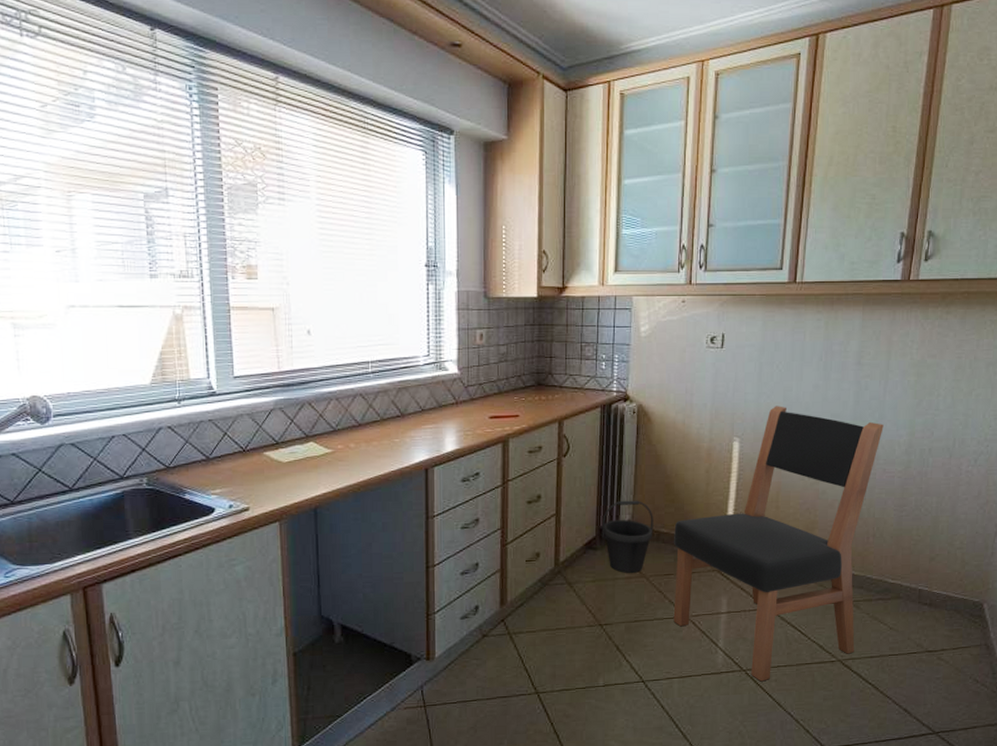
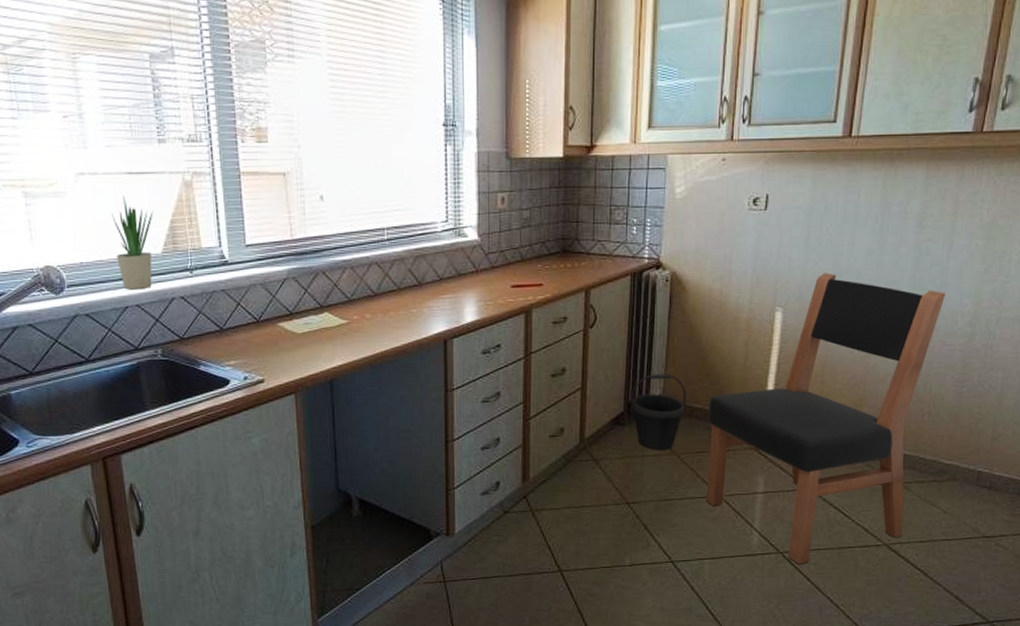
potted plant: none [101,328,143,420] -> present [112,196,154,290]

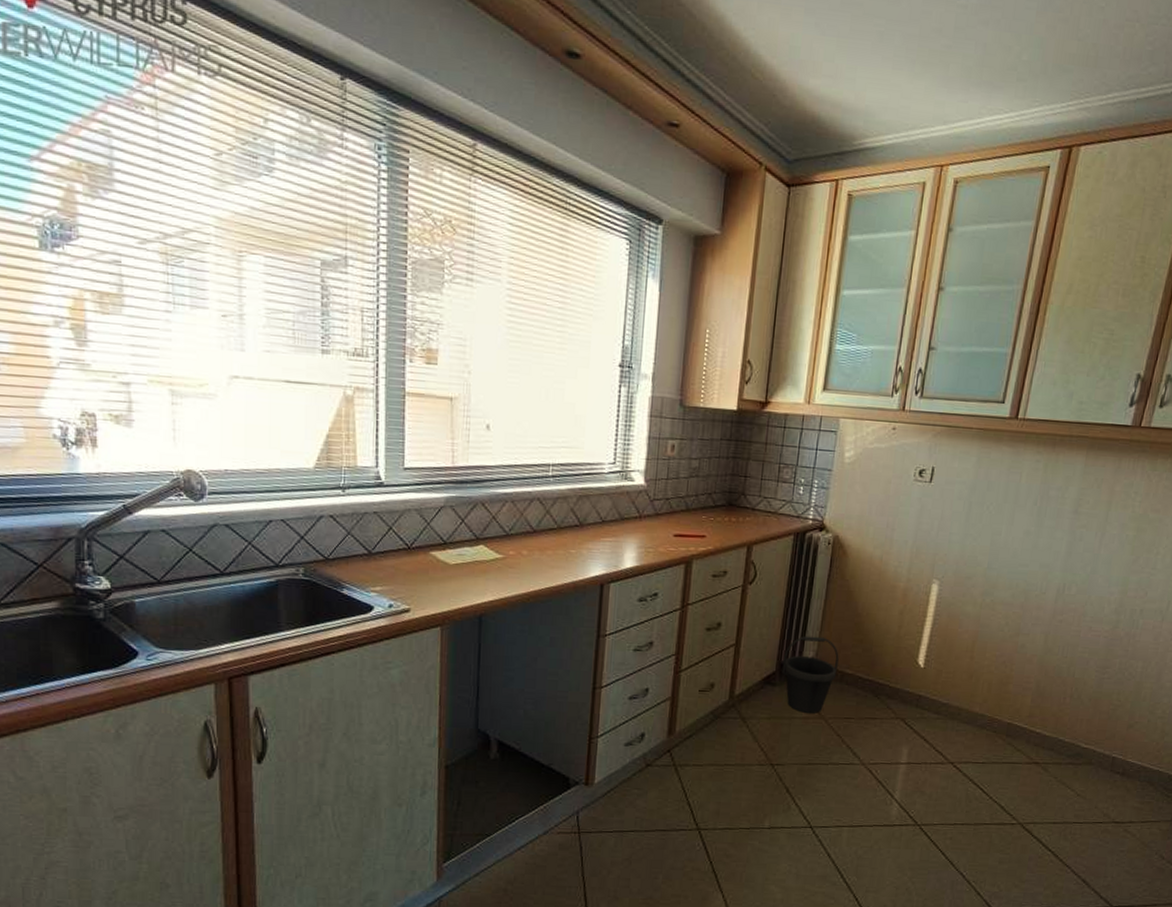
potted plant: present [112,196,154,290] -> none [264,404,309,504]
dining chair: present [705,273,946,565] -> none [849,549,1095,838]

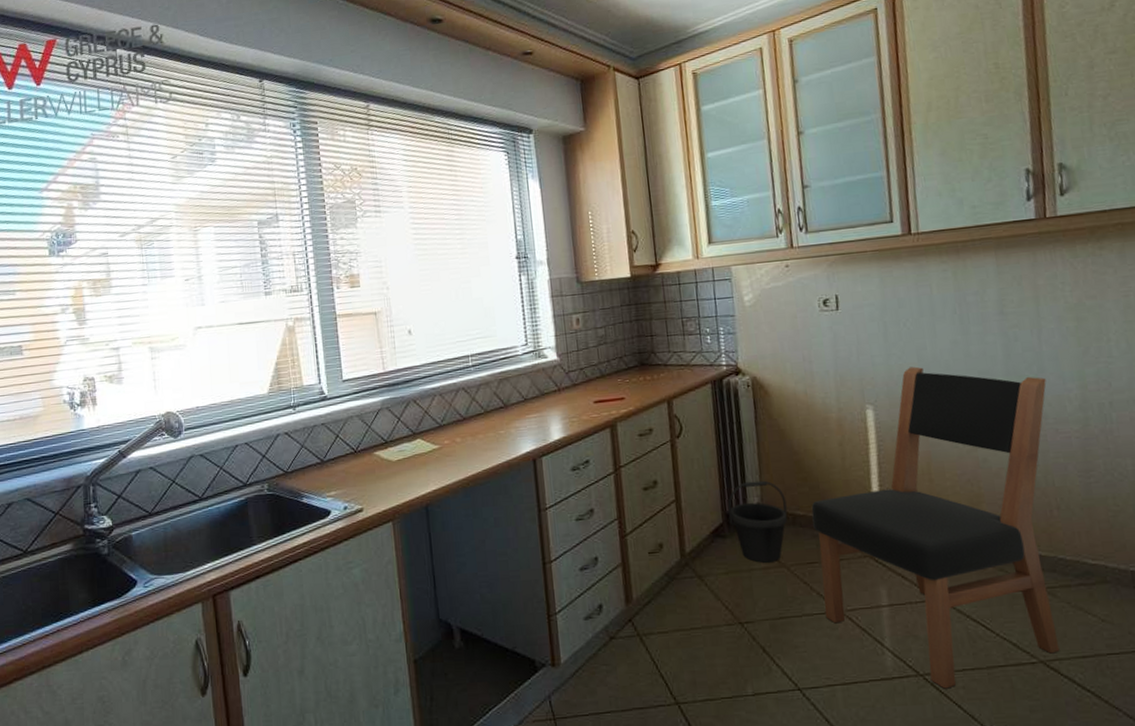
dining chair: none [849,549,1095,838] -> present [811,366,1060,689]

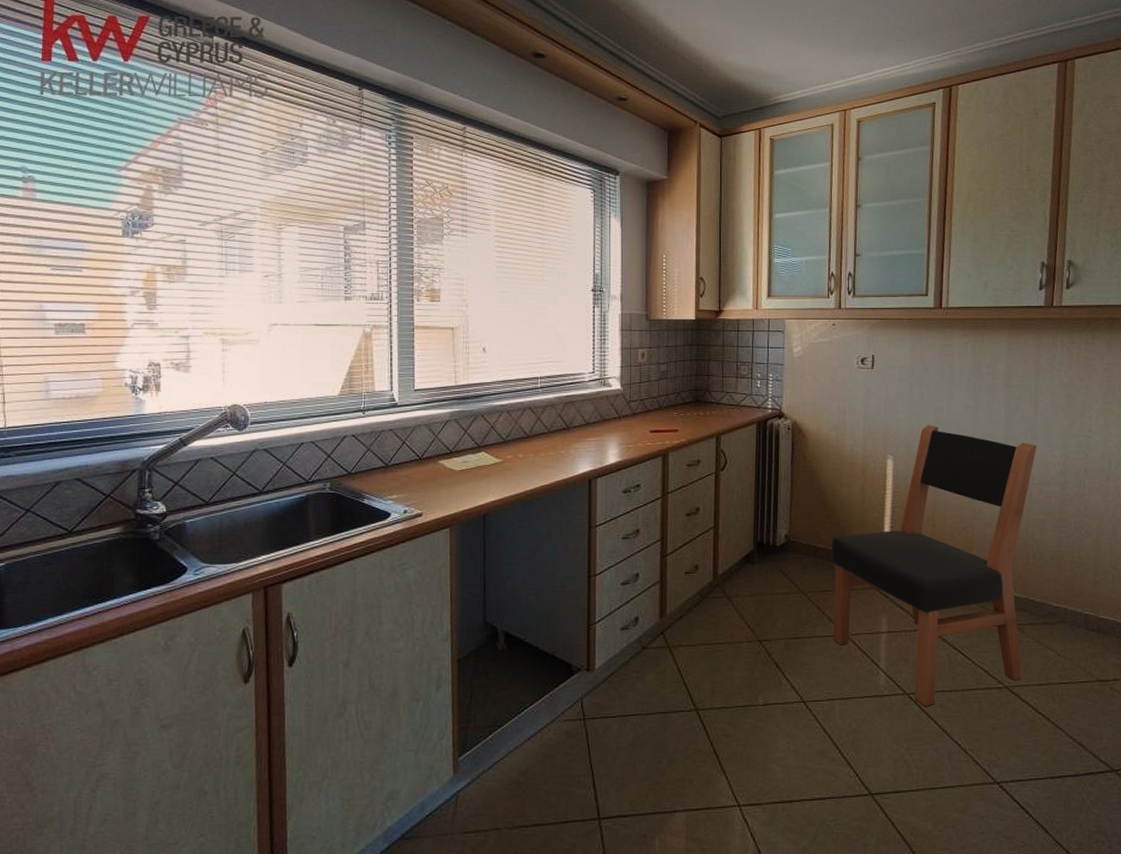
bucket: present [727,480,788,563] -> none [759,515,810,588]

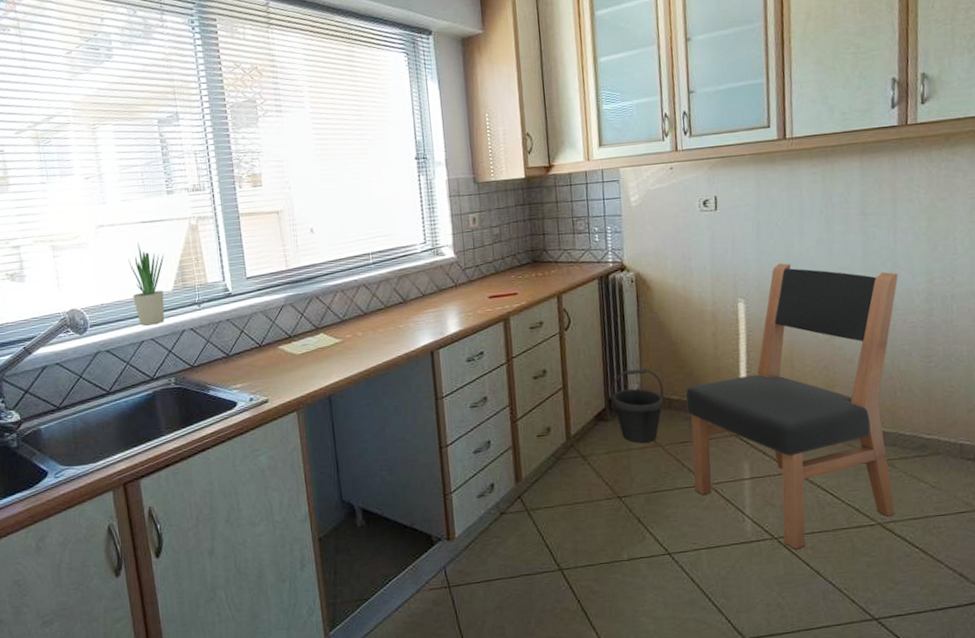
potted plant: none [298,344,335,428] -> present [128,242,165,326]
bucket: none [759,515,810,588] -> present [610,368,665,443]

